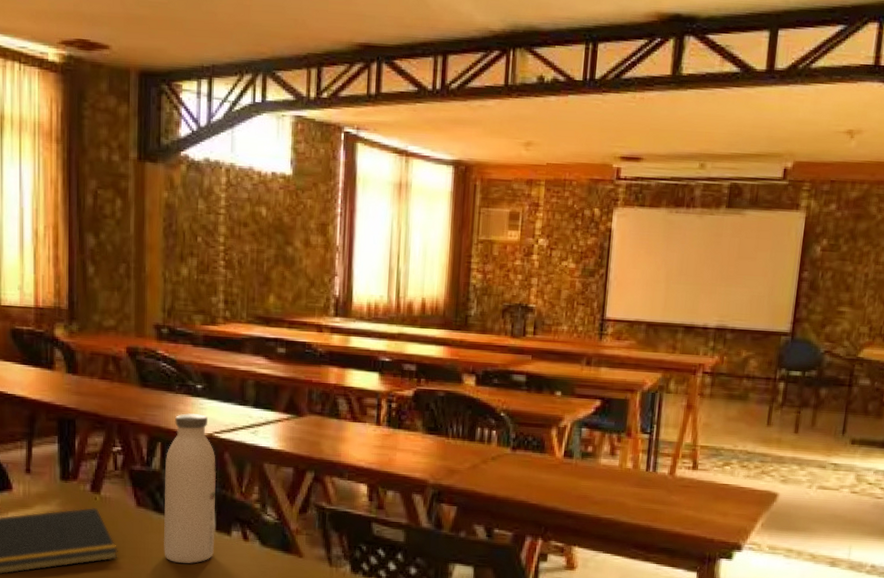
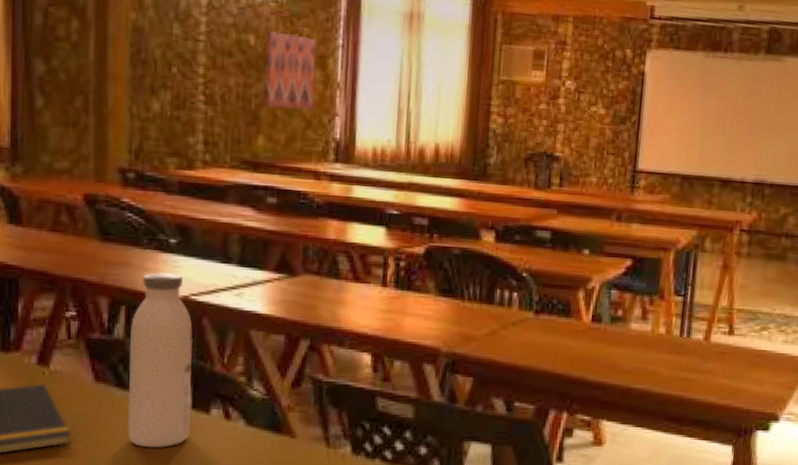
wall art: none [273,203,319,272] -> present [263,31,317,111]

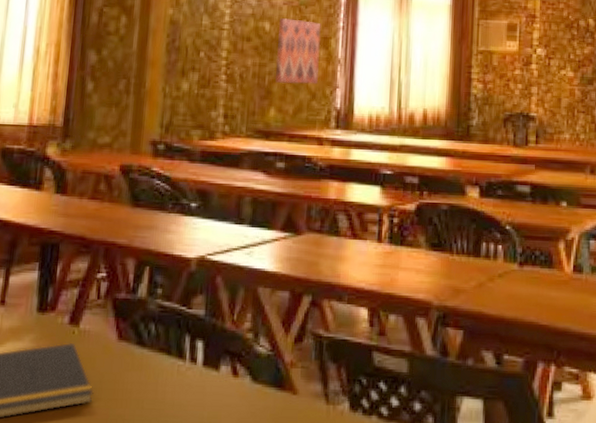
water bottle: present [127,272,193,448] -> none [144,234,207,405]

